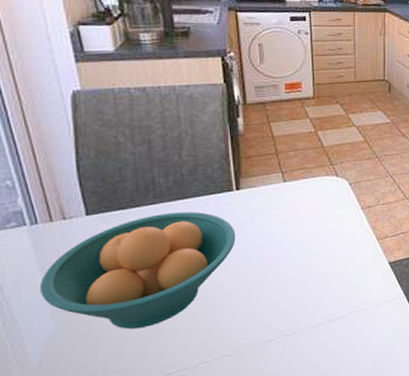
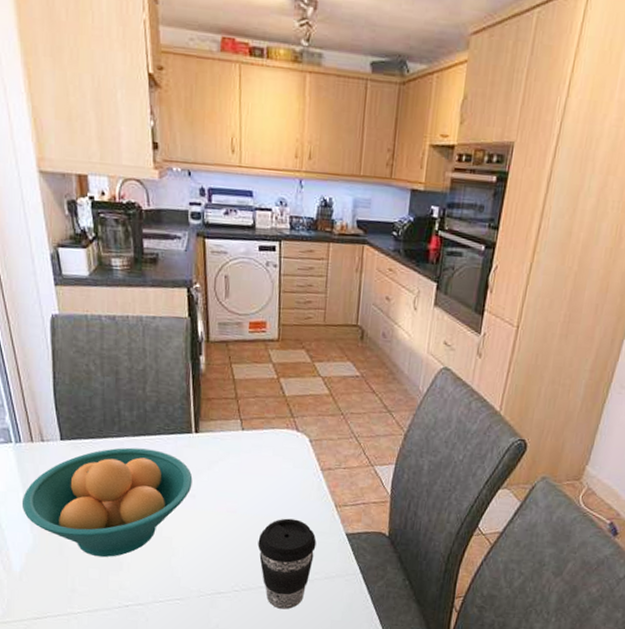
coffee cup: none [306,257,362,344] -> present [258,518,317,610]

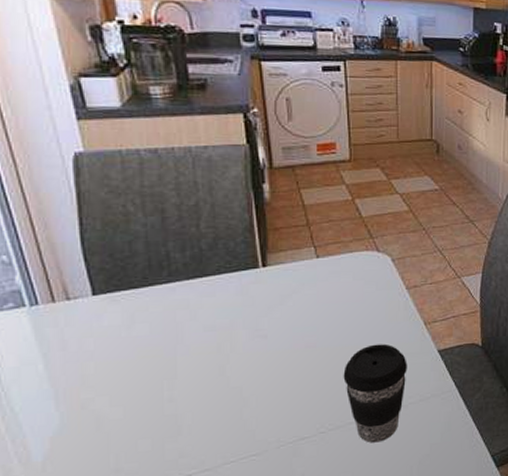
fruit bowl: present [21,447,193,558] -> none [41,291,263,425]

